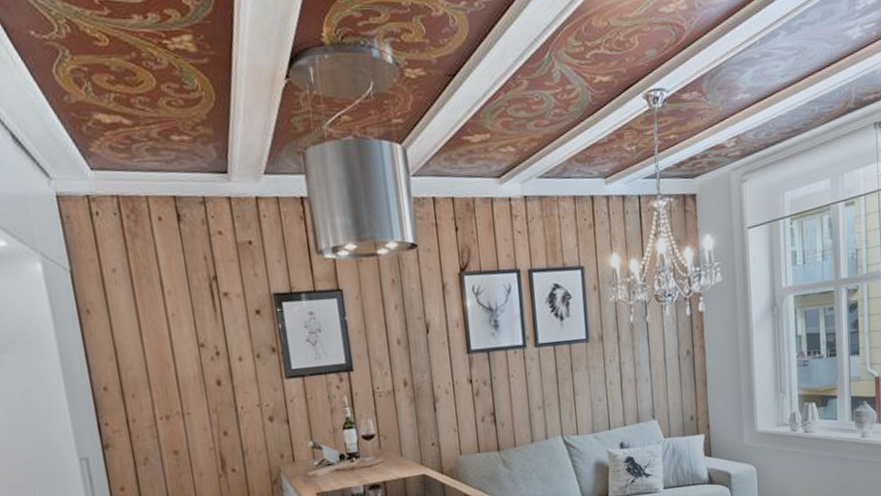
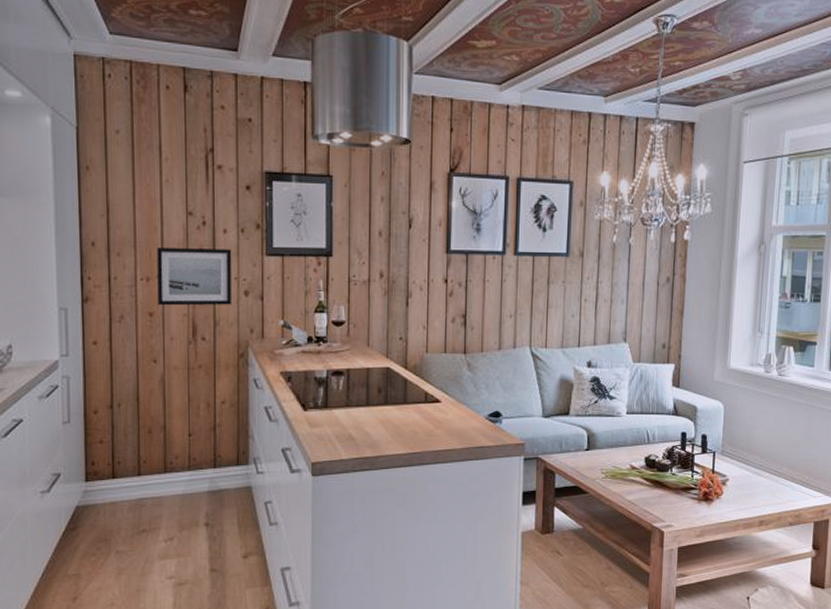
wall art: none [172,376,257,443] -> present [157,248,232,306]

